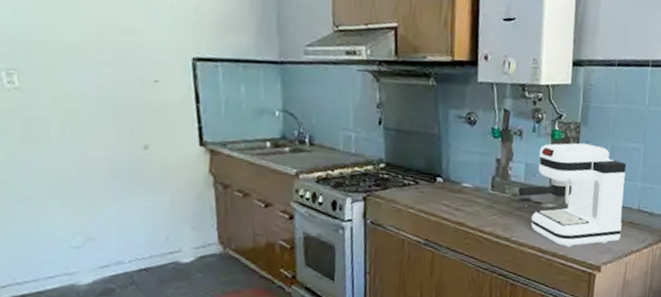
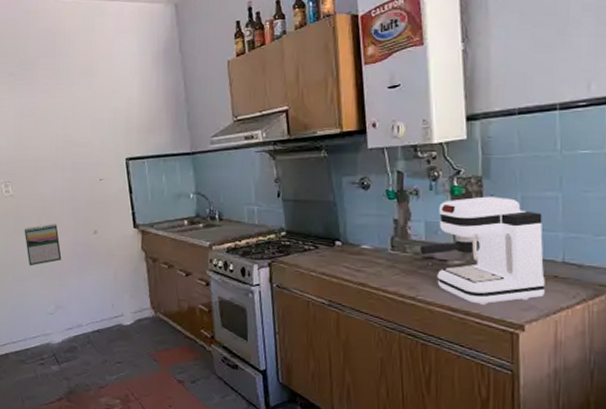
calendar: none [37,131,95,186] -> present [24,224,62,266]

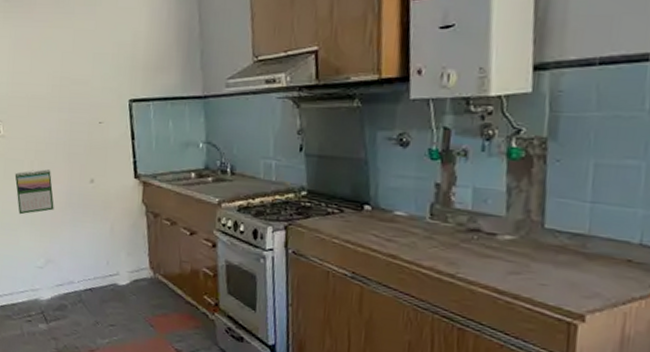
coffee maker: present [420,196,545,306] -> none [464,161,619,290]

